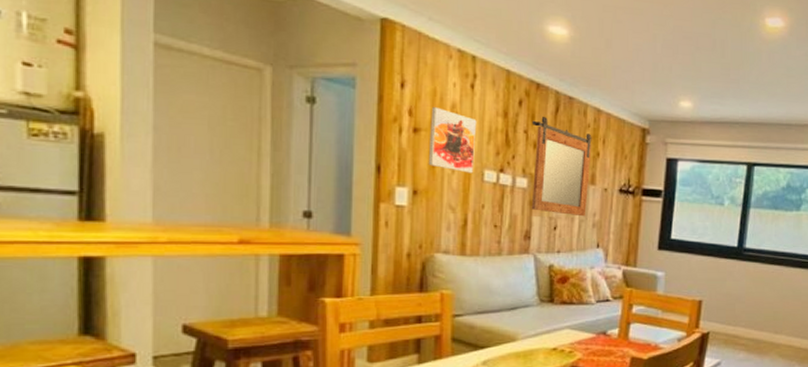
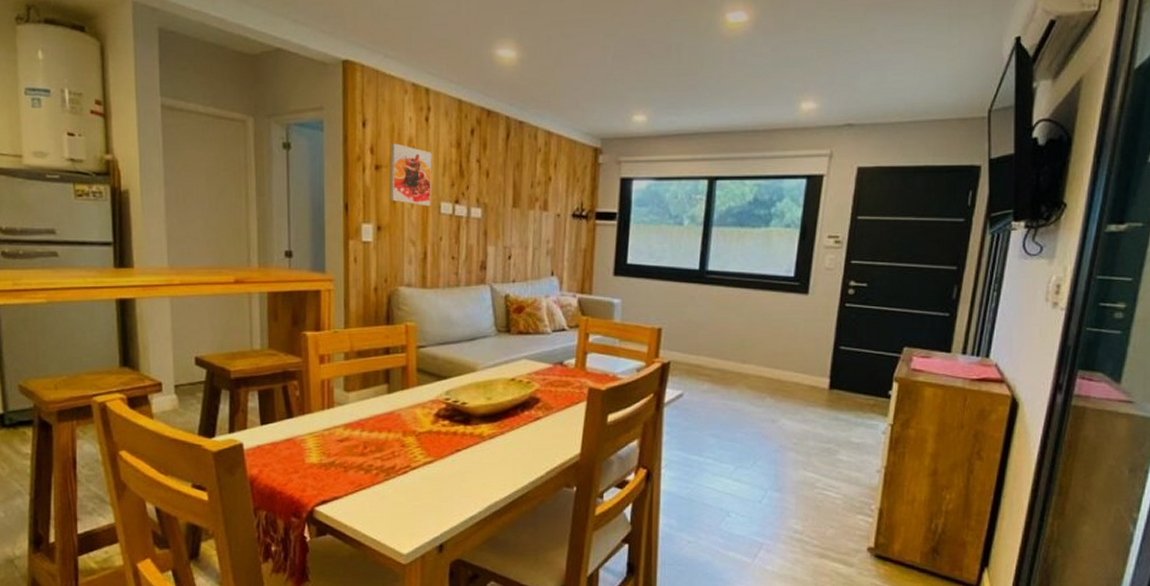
mirror: present [531,117,592,217] -> none [484,144,543,244]

